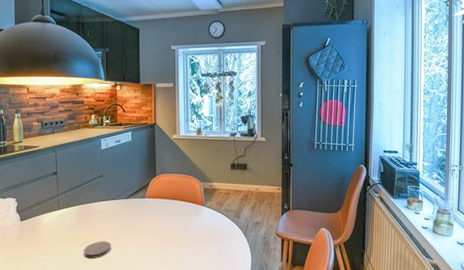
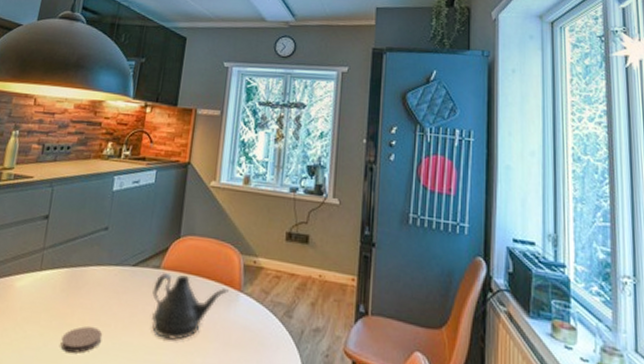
teapot: none [142,201,195,242] -> present [152,273,229,340]

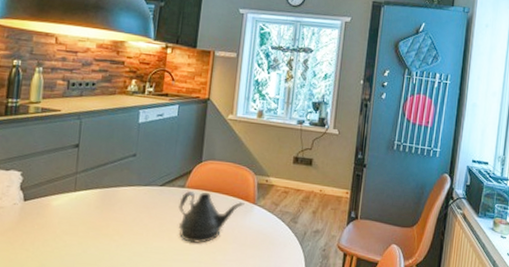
coaster: present [60,326,103,353] -> none [98,235,136,257]

